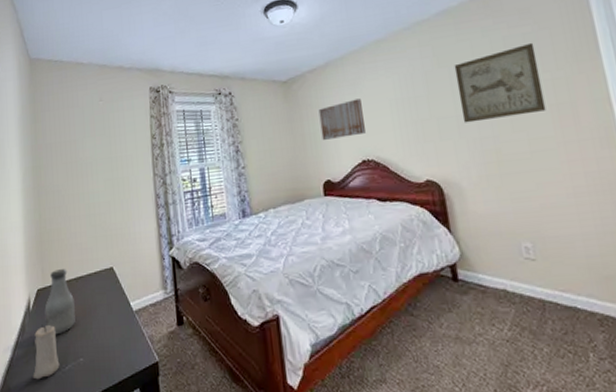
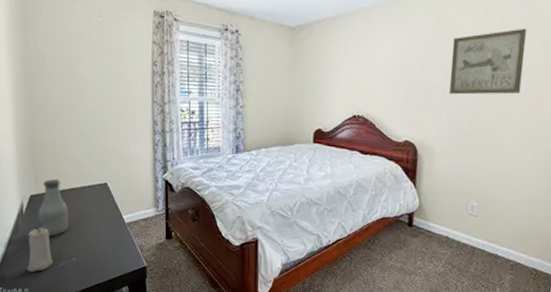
wall art: present [318,98,365,140] -> none [320,56,362,92]

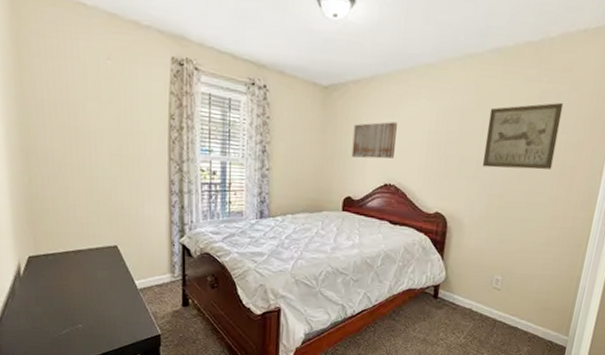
candle: present [26,226,53,272] -> none [25,290,56,339]
bottle: present [38,179,69,237] -> none [38,239,74,302]
wall art: none [320,56,362,92] -> present [351,121,397,159]

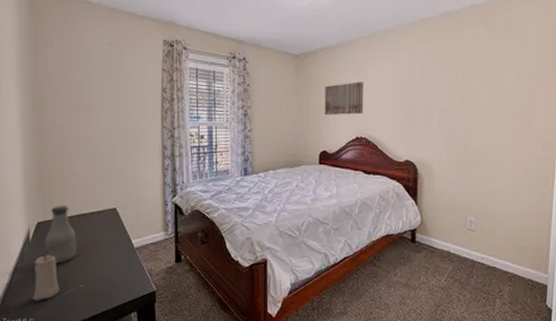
candle: none [25,290,56,339] -> present [32,254,60,301]
bottle: none [38,239,74,302] -> present [45,206,77,264]
wall art: present [482,102,564,170] -> none [444,54,513,116]

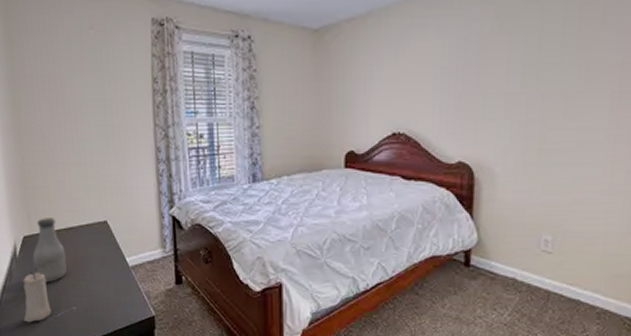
wall art: present [324,82,363,115] -> none [351,61,402,105]

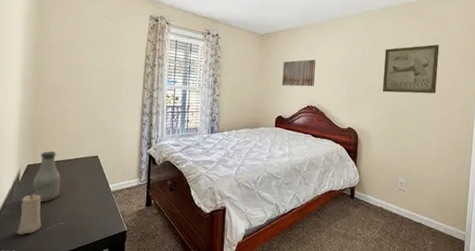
wall art: none [351,61,402,105] -> present [282,59,316,87]
wall art: none [512,14,614,103] -> present [382,44,440,94]

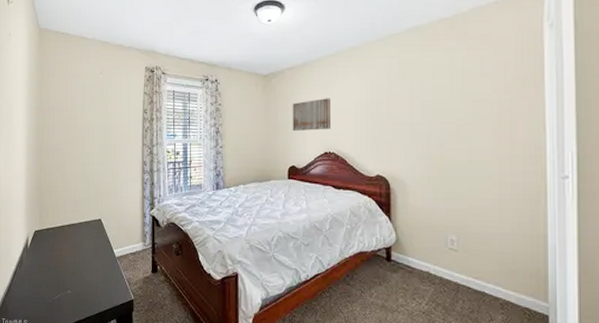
candle: present [16,193,42,235] -> none [27,260,51,304]
bottle: present [32,151,61,203] -> none [40,216,66,270]
wall art: present [382,44,440,94] -> none [416,65,489,130]

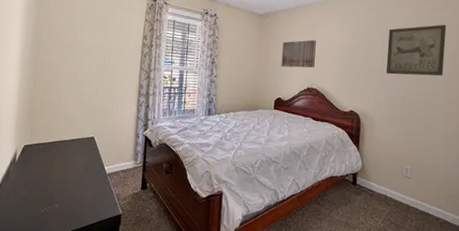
wall art: none [416,65,489,130] -> present [385,24,447,76]

